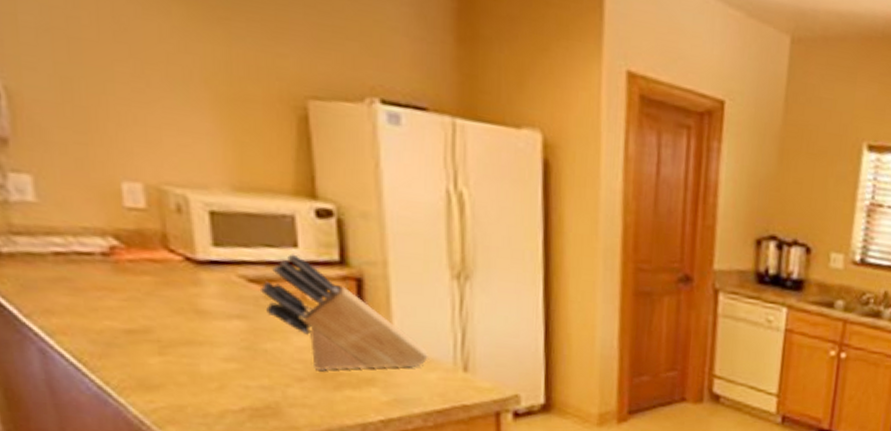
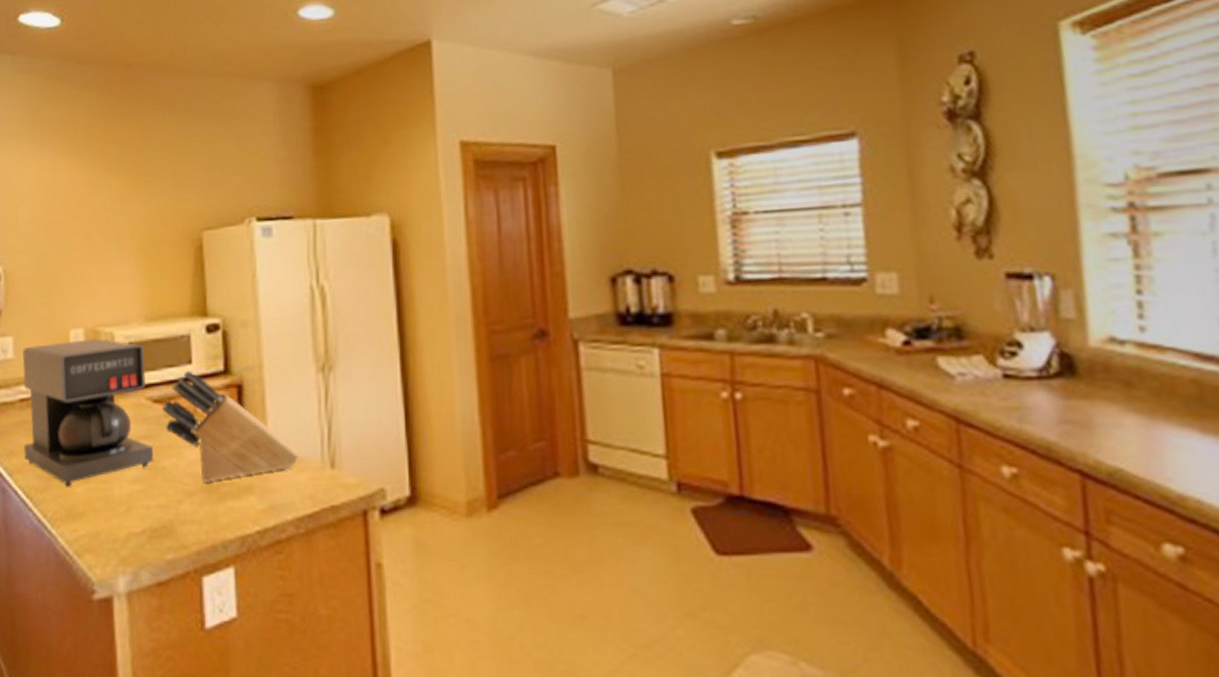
coffee maker: none [50,191,252,357] -> present [22,338,154,487]

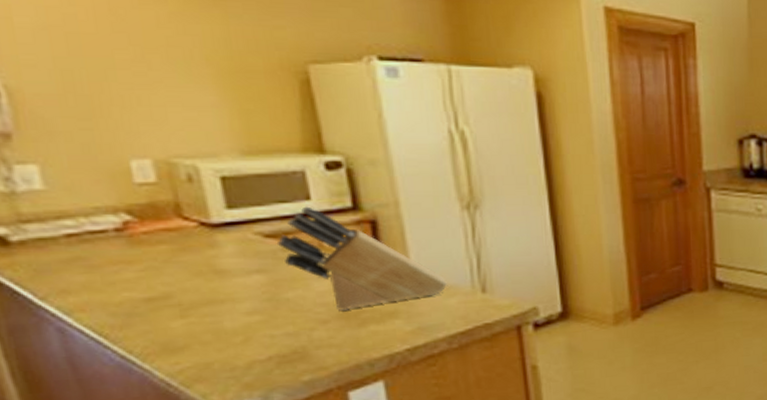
coffee maker: present [22,338,154,487] -> none [58,171,274,322]

